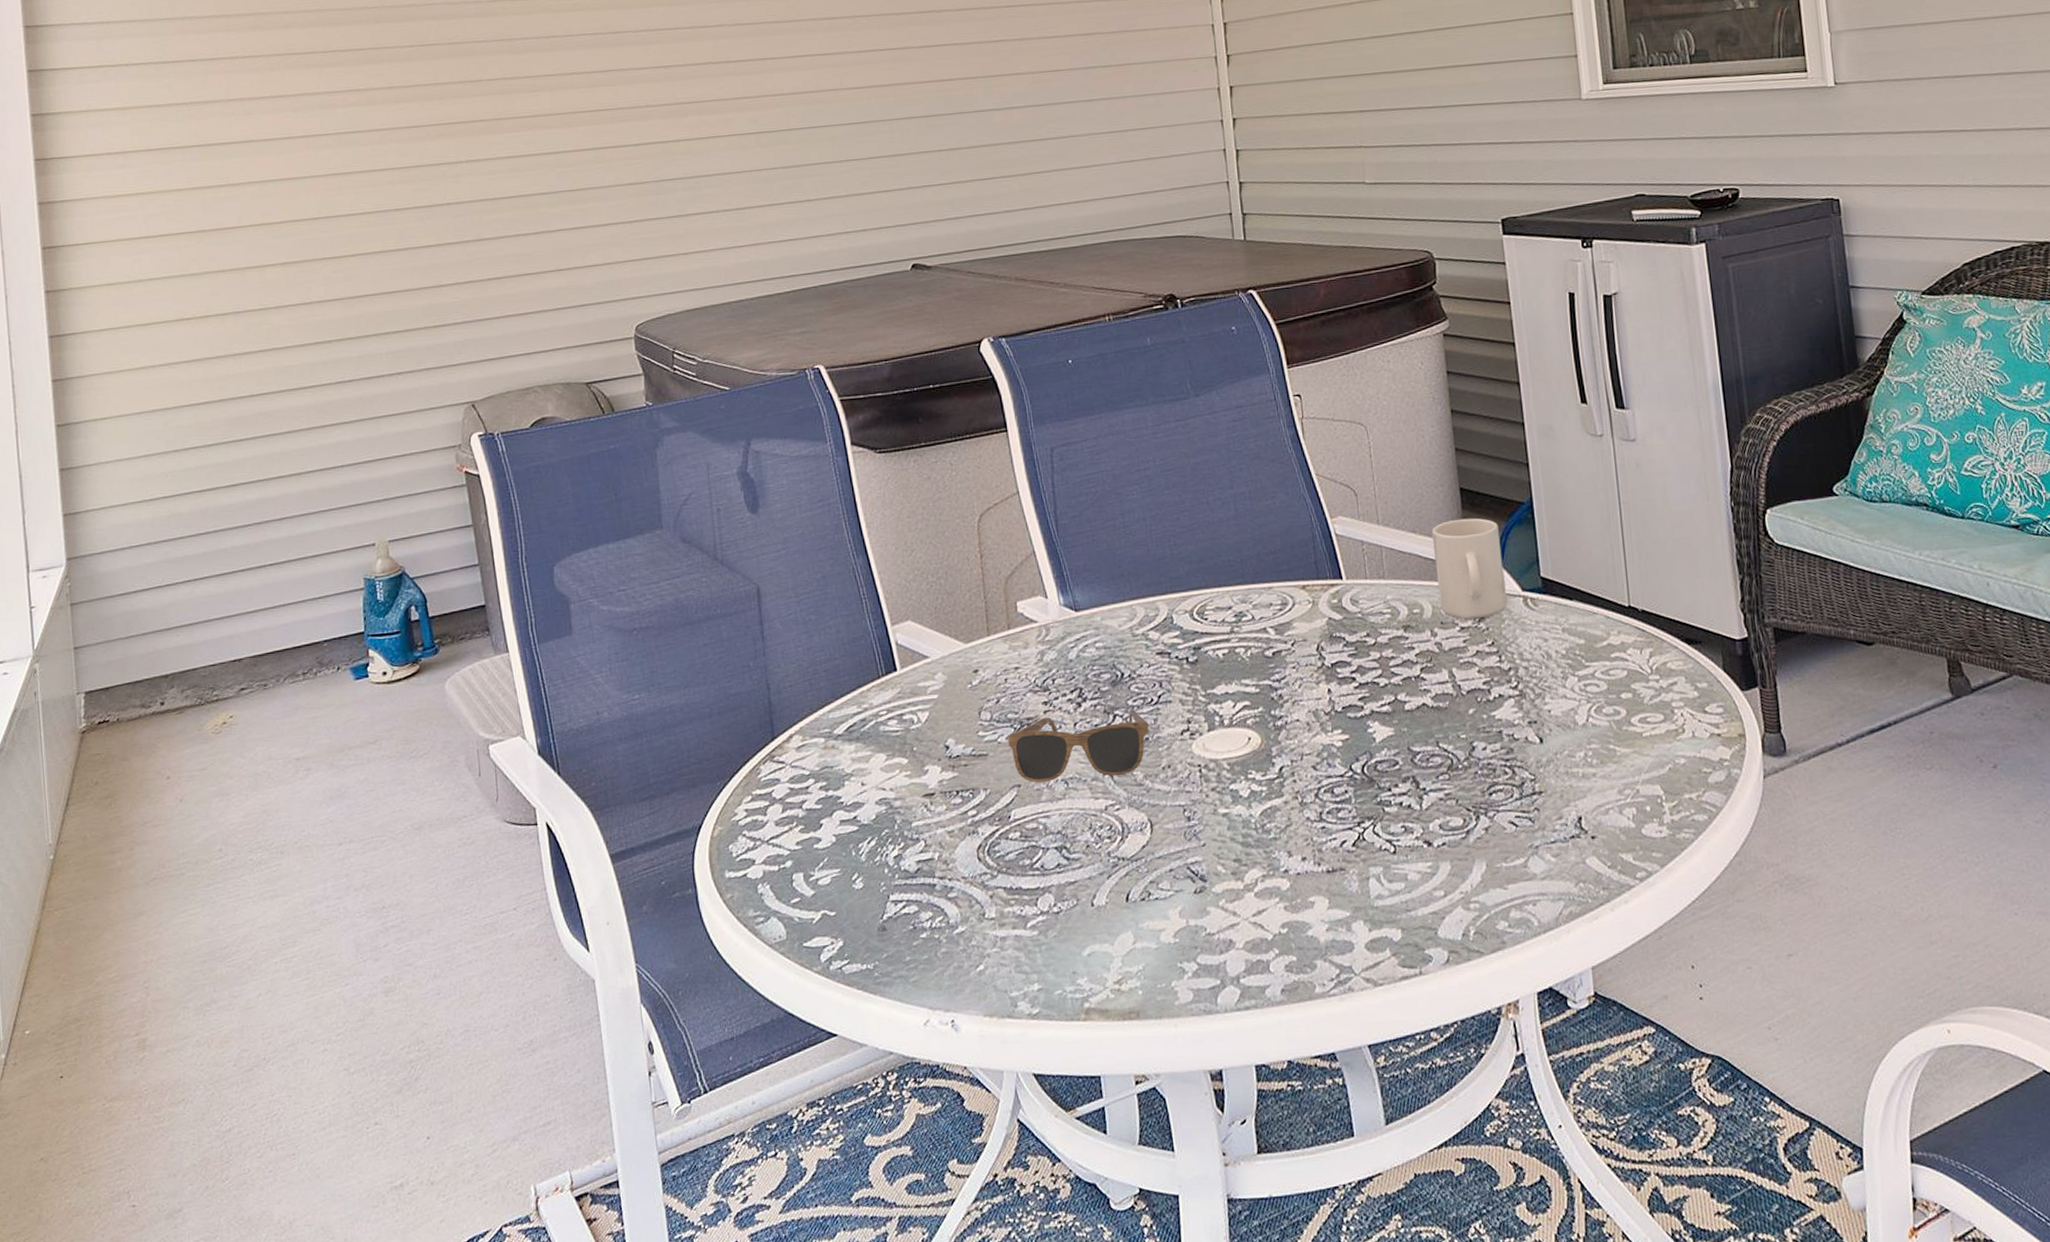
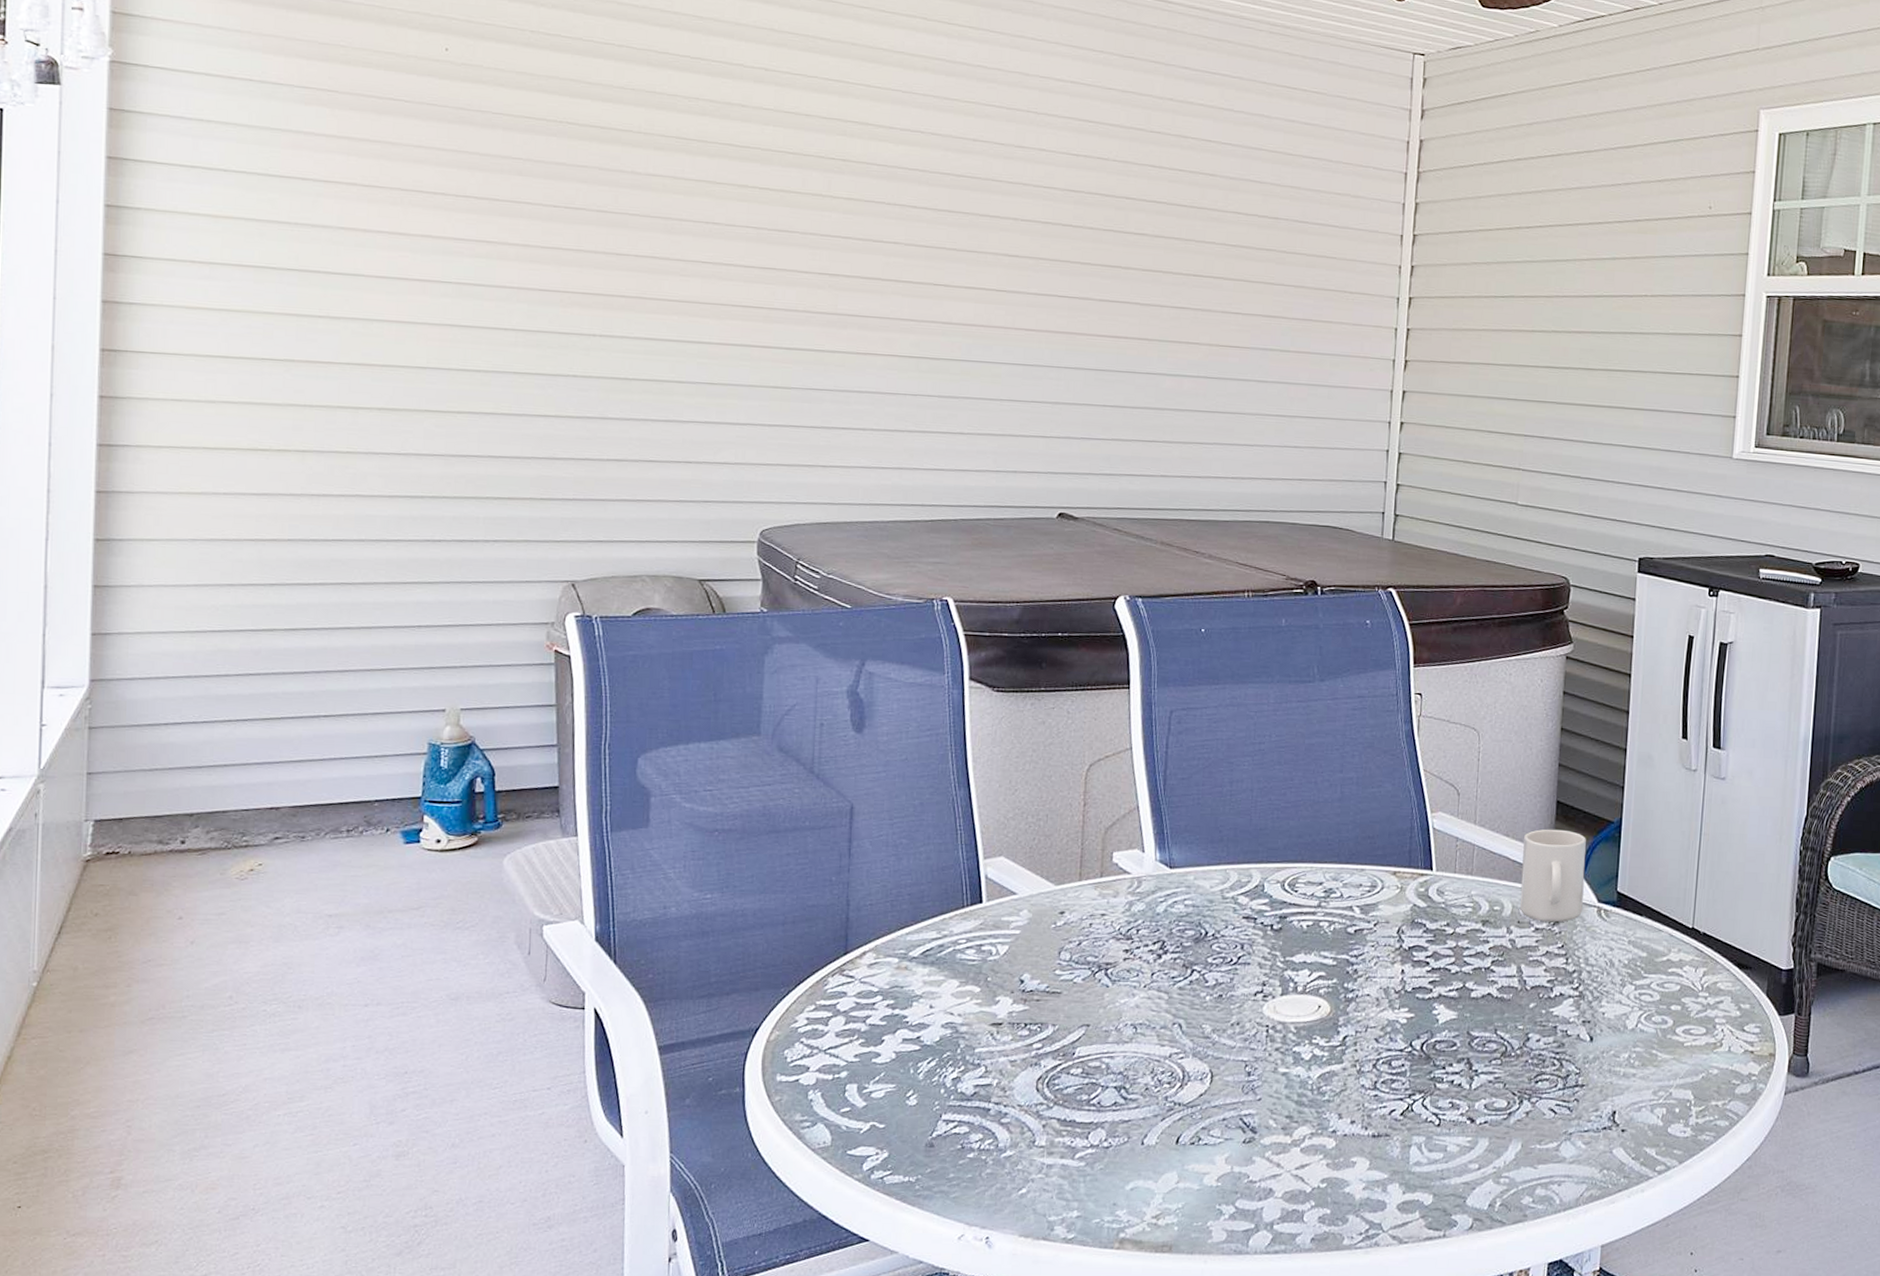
sunglasses: present [1008,709,1150,783] -> none [1084,964,1225,1027]

